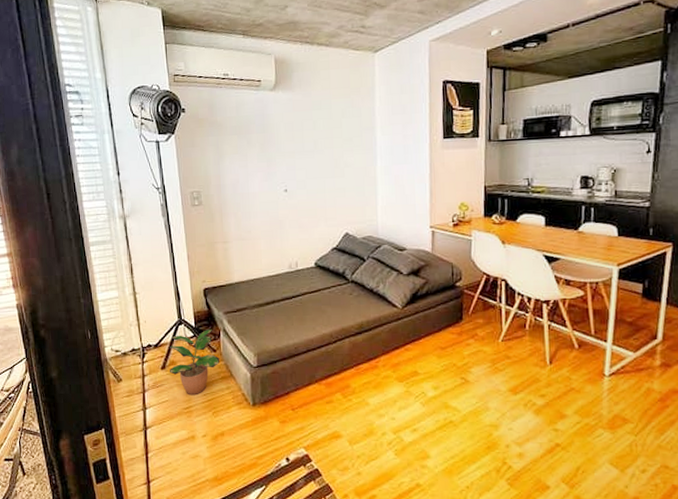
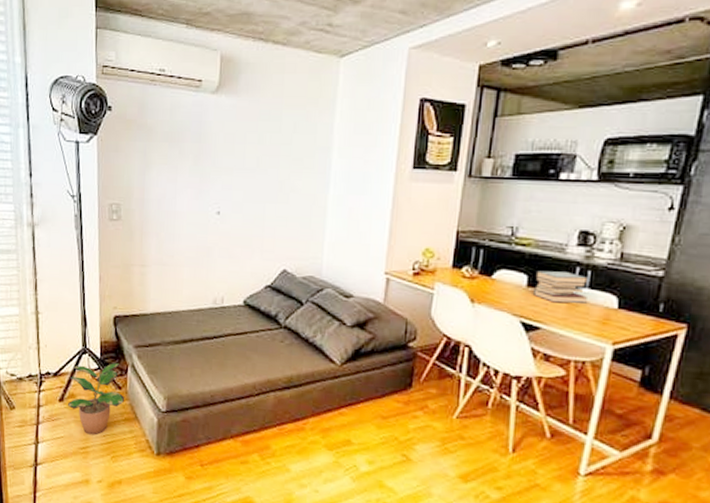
books: none [550,211,593,237] -> present [532,270,587,304]

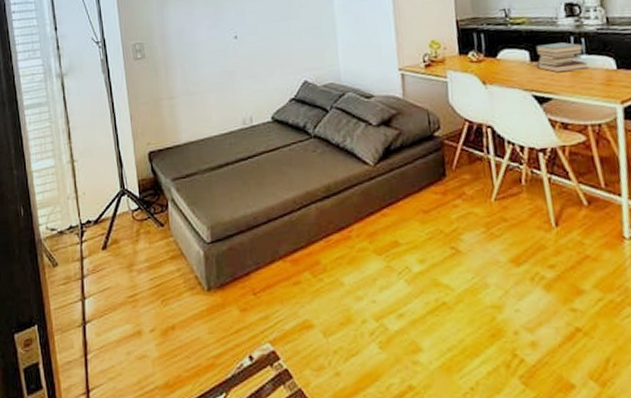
potted plant: present [68,363,124,435] -> none [110,200,168,281]

